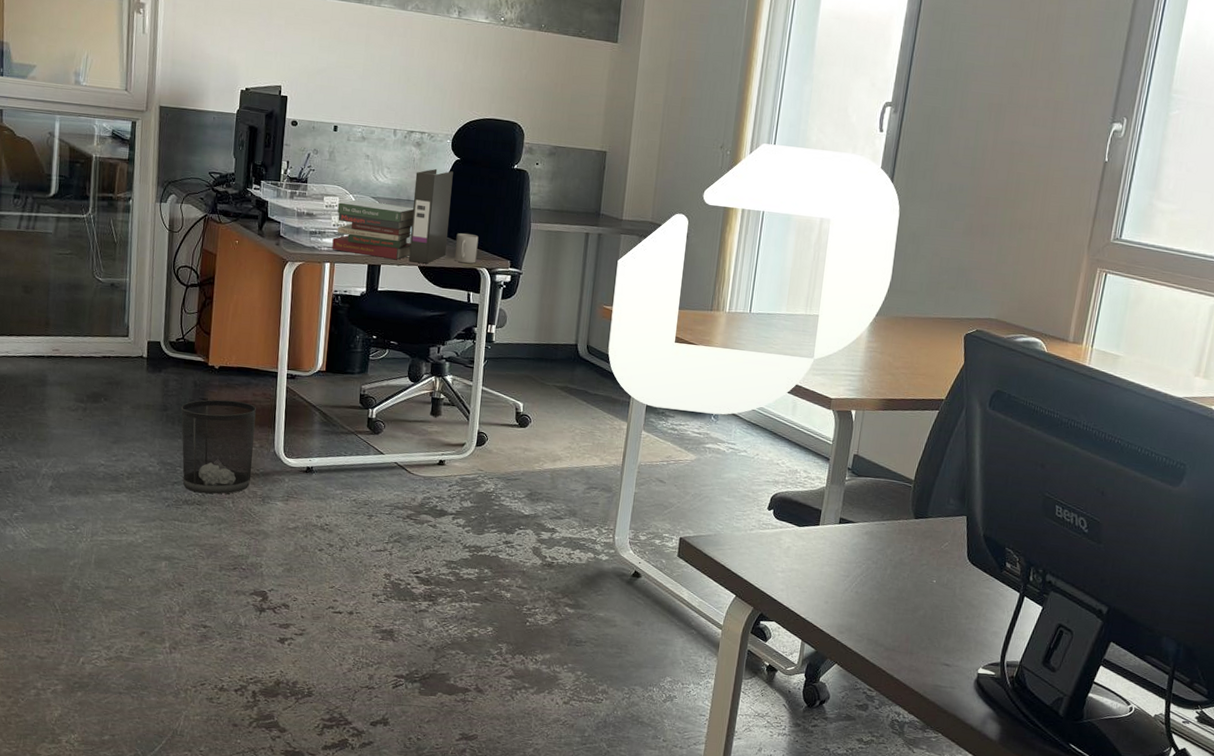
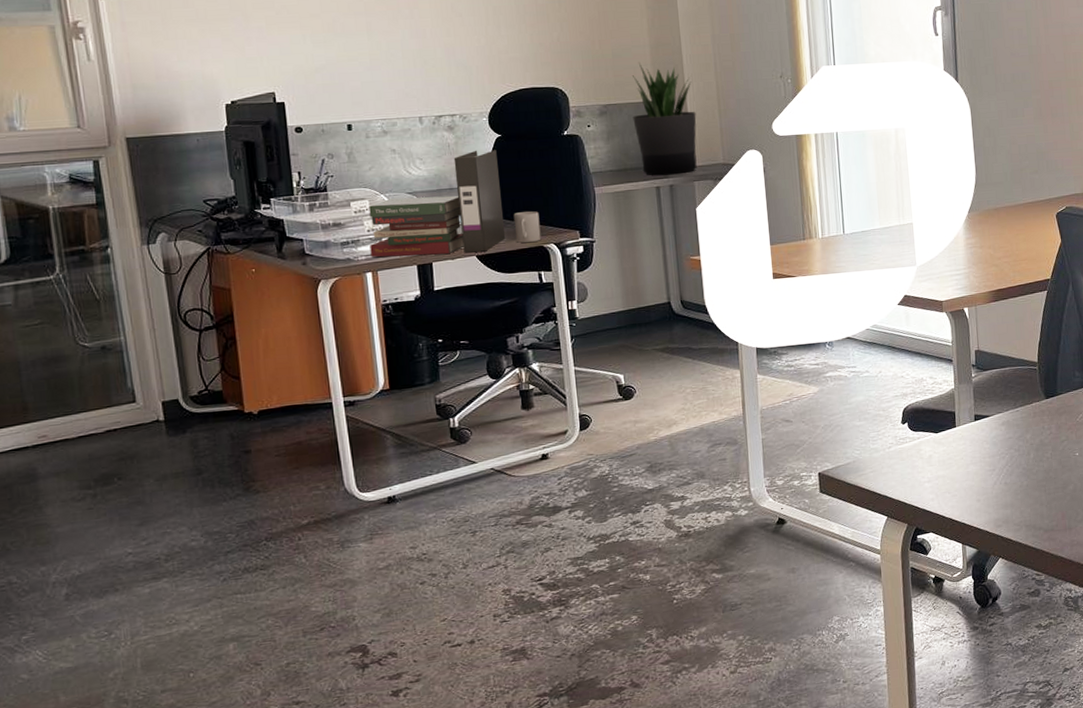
waste bin: present [181,399,256,494] -> none [218,443,323,557]
planter: none [577,111,638,225] -> present [633,63,697,176]

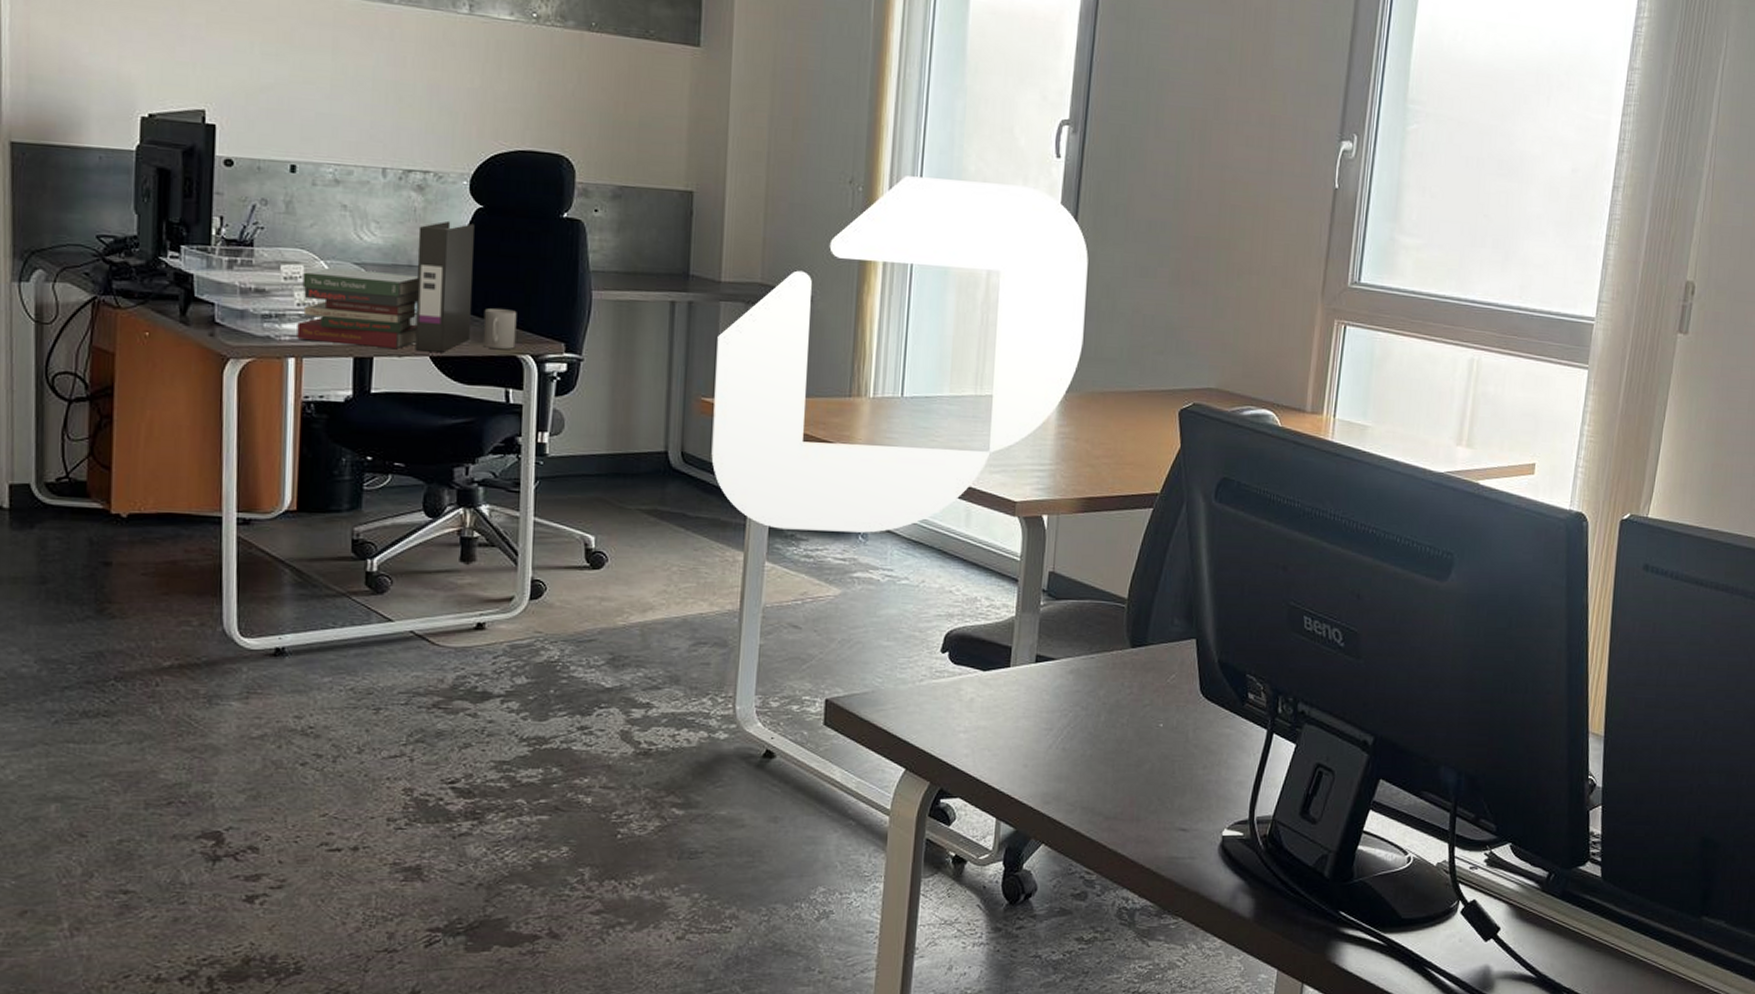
planter: present [633,63,697,176] -> none [653,138,736,289]

